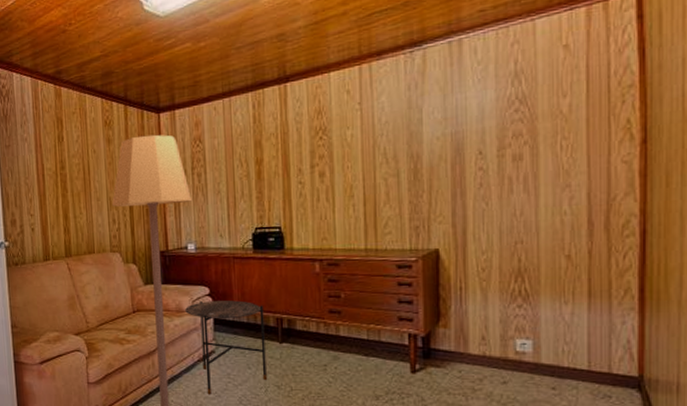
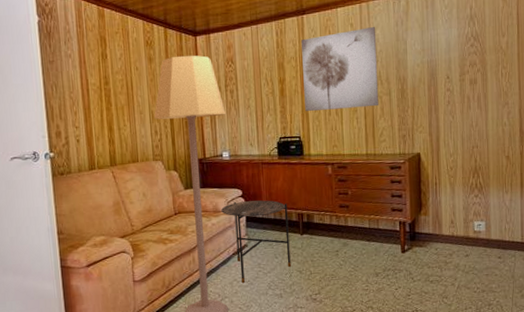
wall art: none [284,92,384,197] -> present [301,26,379,111]

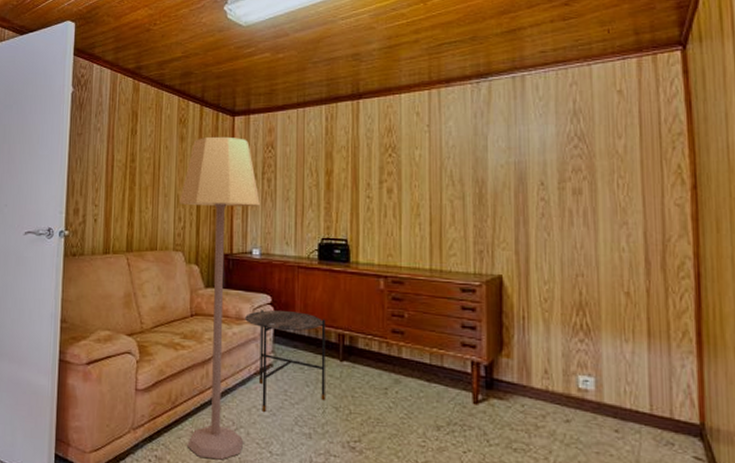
wall art: present [301,26,379,111] -> none [355,116,449,212]

